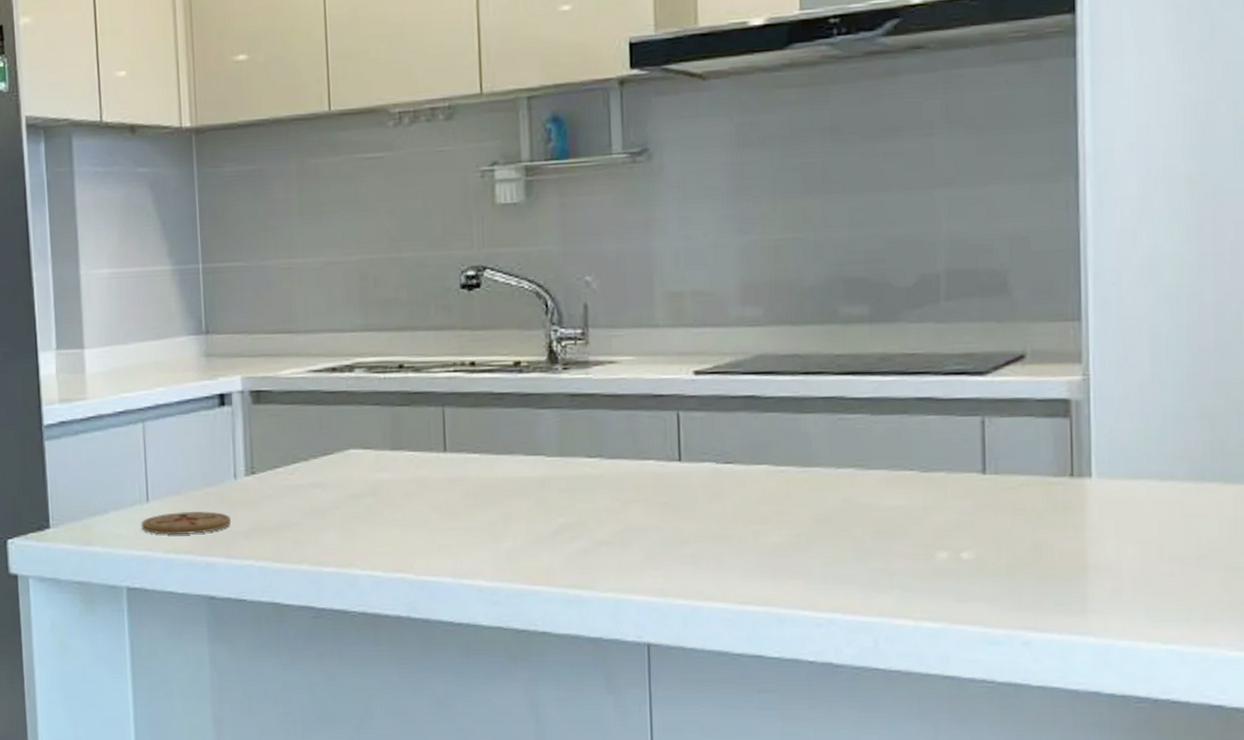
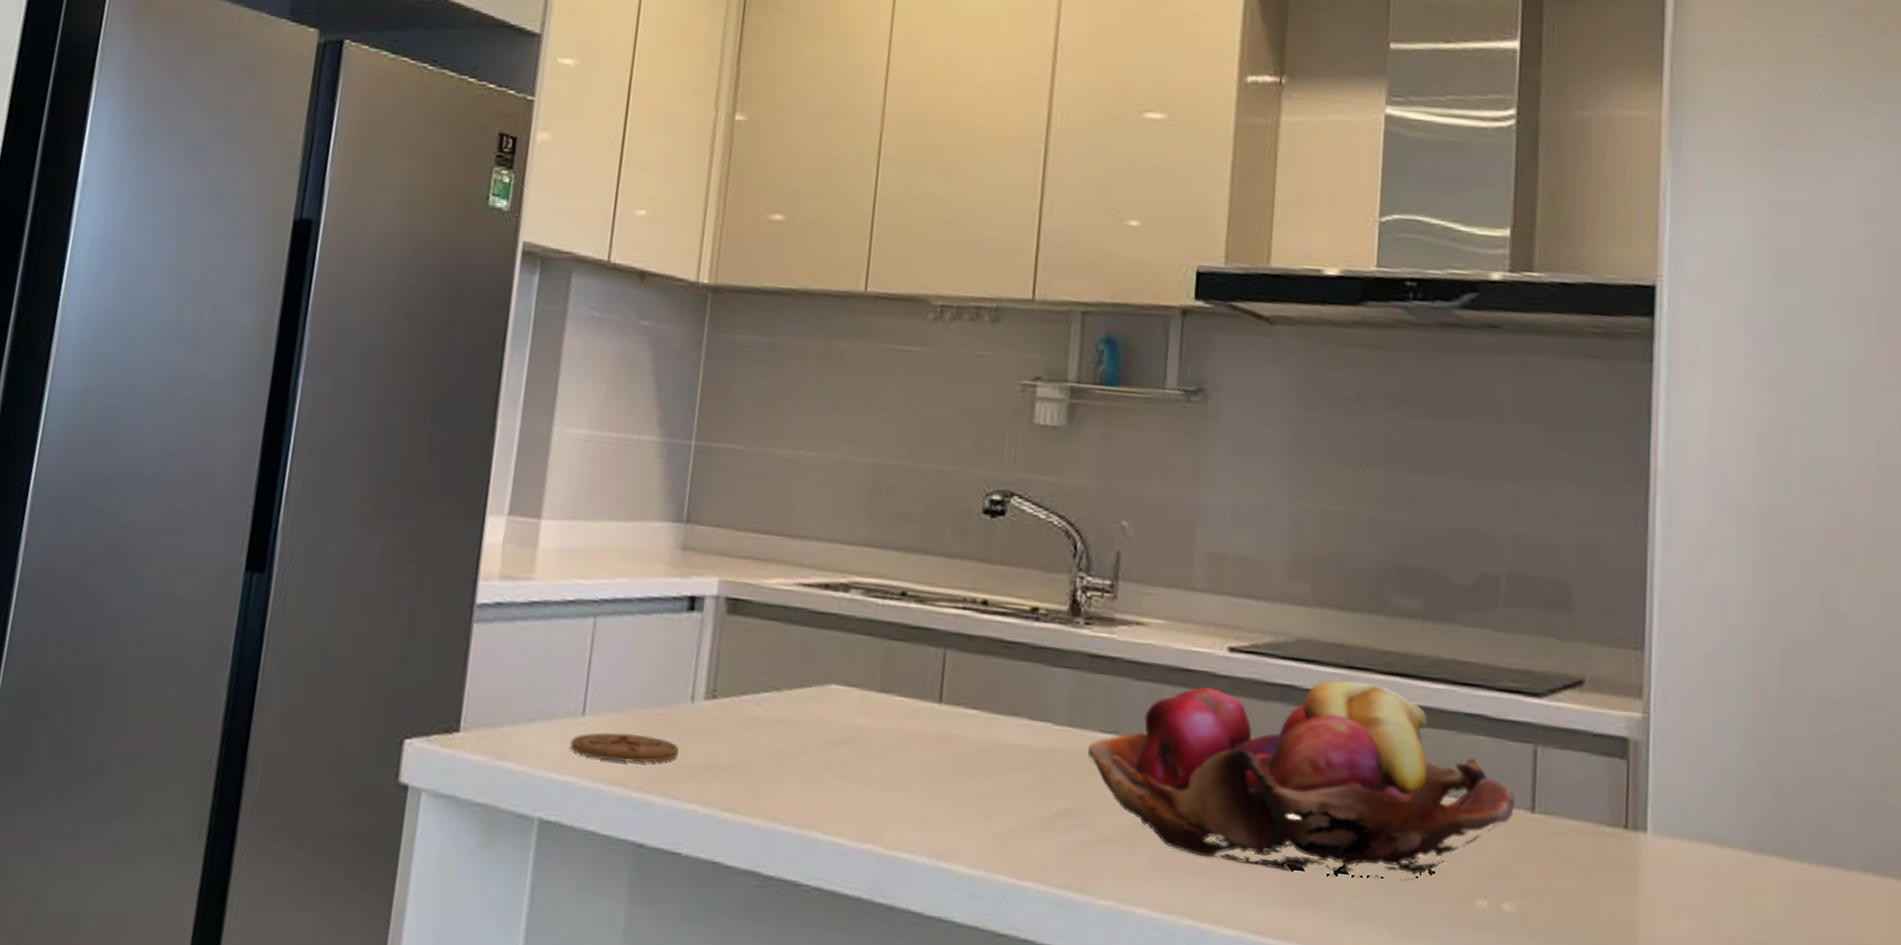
fruit basket: none [577,383,968,550] -> present [1087,679,1516,881]

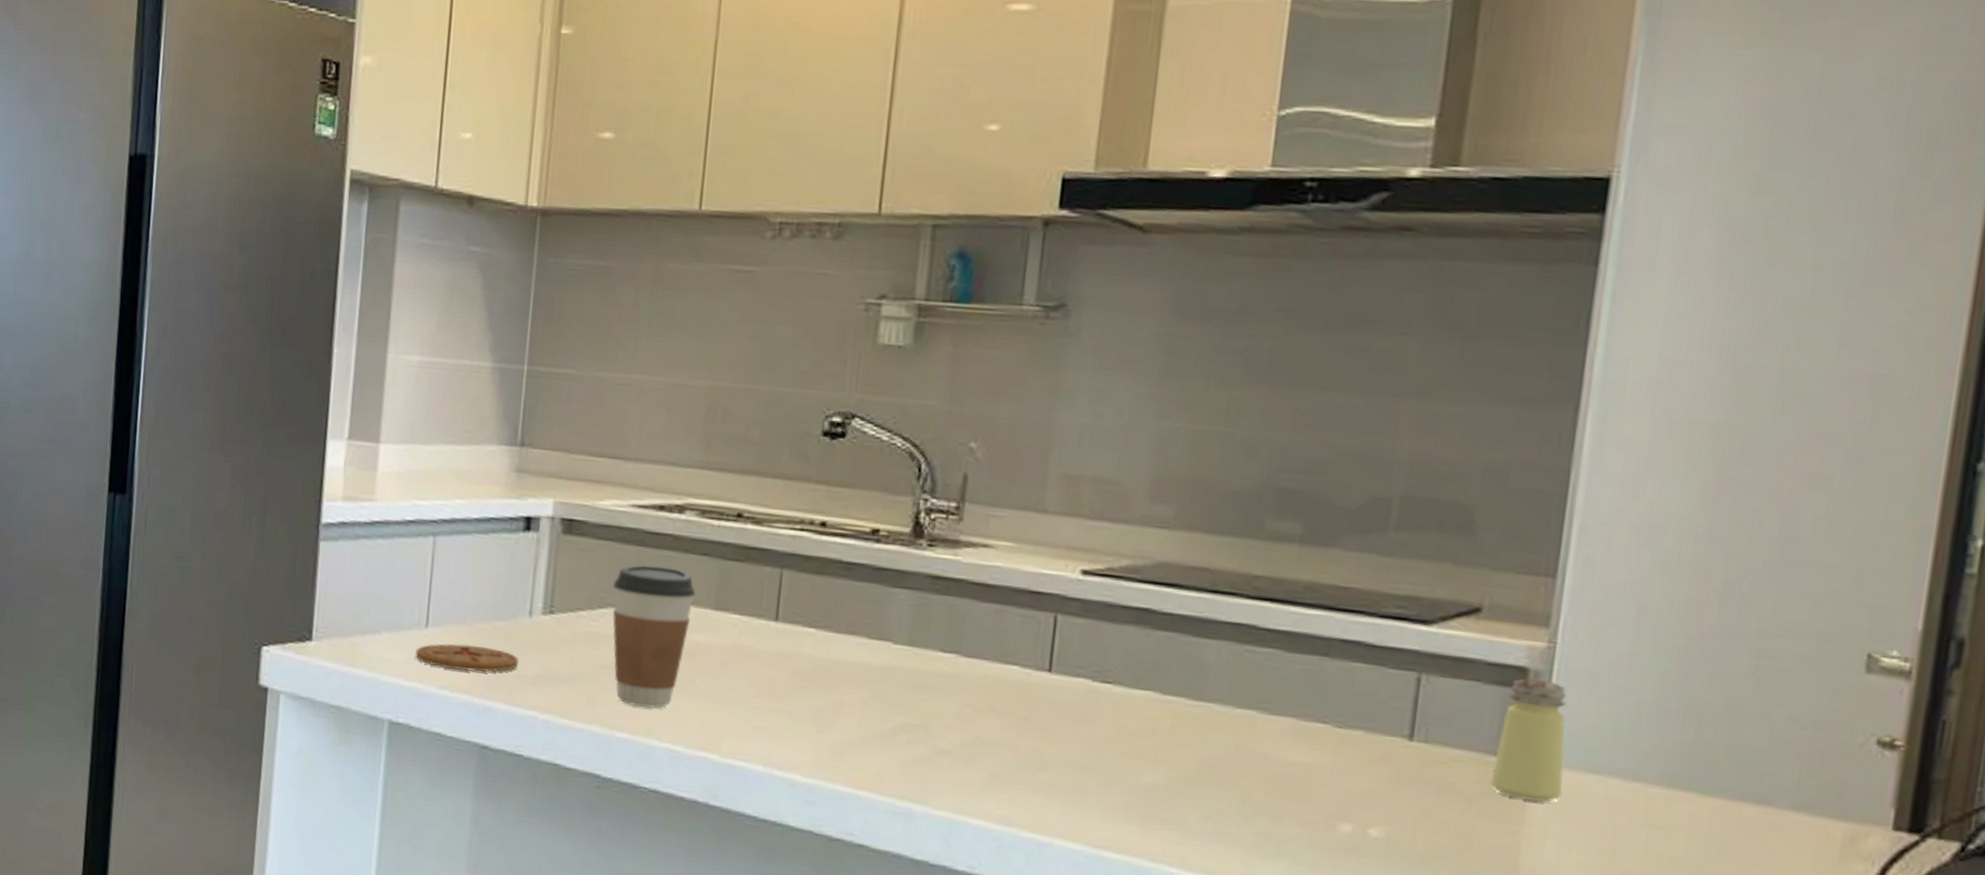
coffee cup: none [776,645,861,799] -> present [613,564,696,709]
fruit basket: present [1087,679,1516,881] -> none [927,604,1393,803]
saltshaker: none [1605,747,1668,872] -> present [1490,677,1567,803]

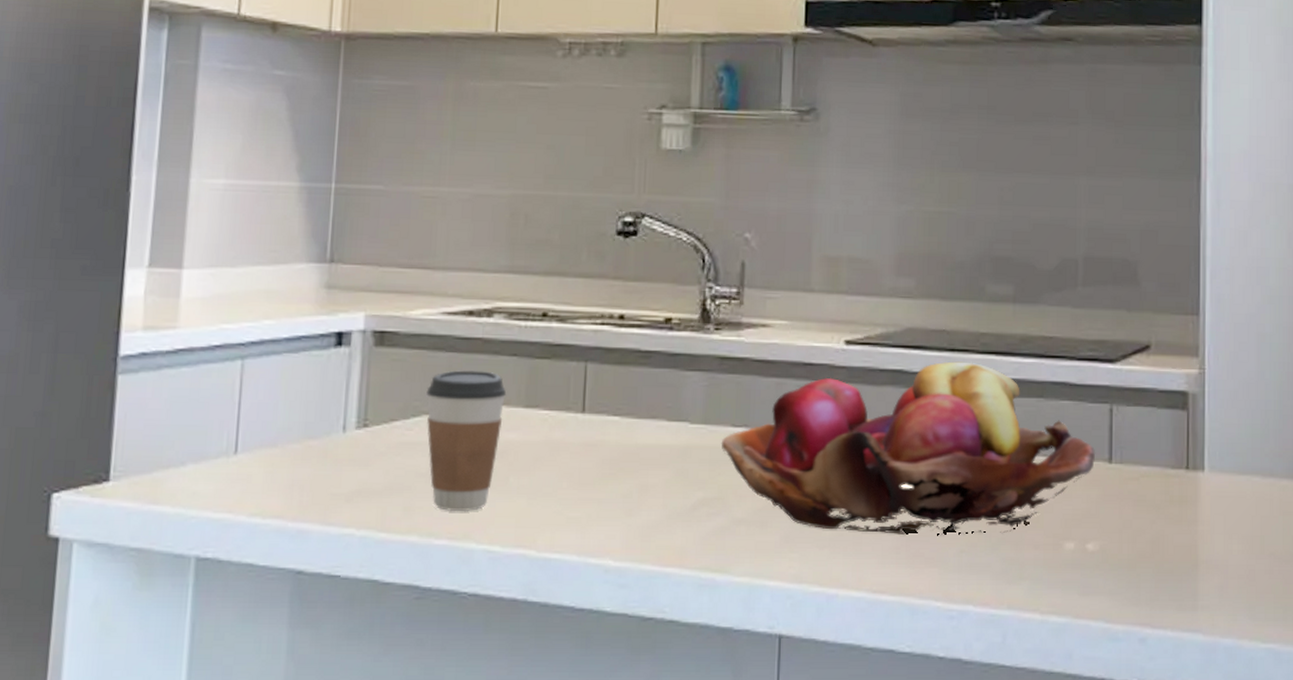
coaster: present [415,643,519,672] -> none [224,467,334,496]
fruit basket: none [927,604,1393,803] -> present [721,361,1096,535]
saltshaker: present [1490,677,1567,803] -> none [1170,399,1222,504]

